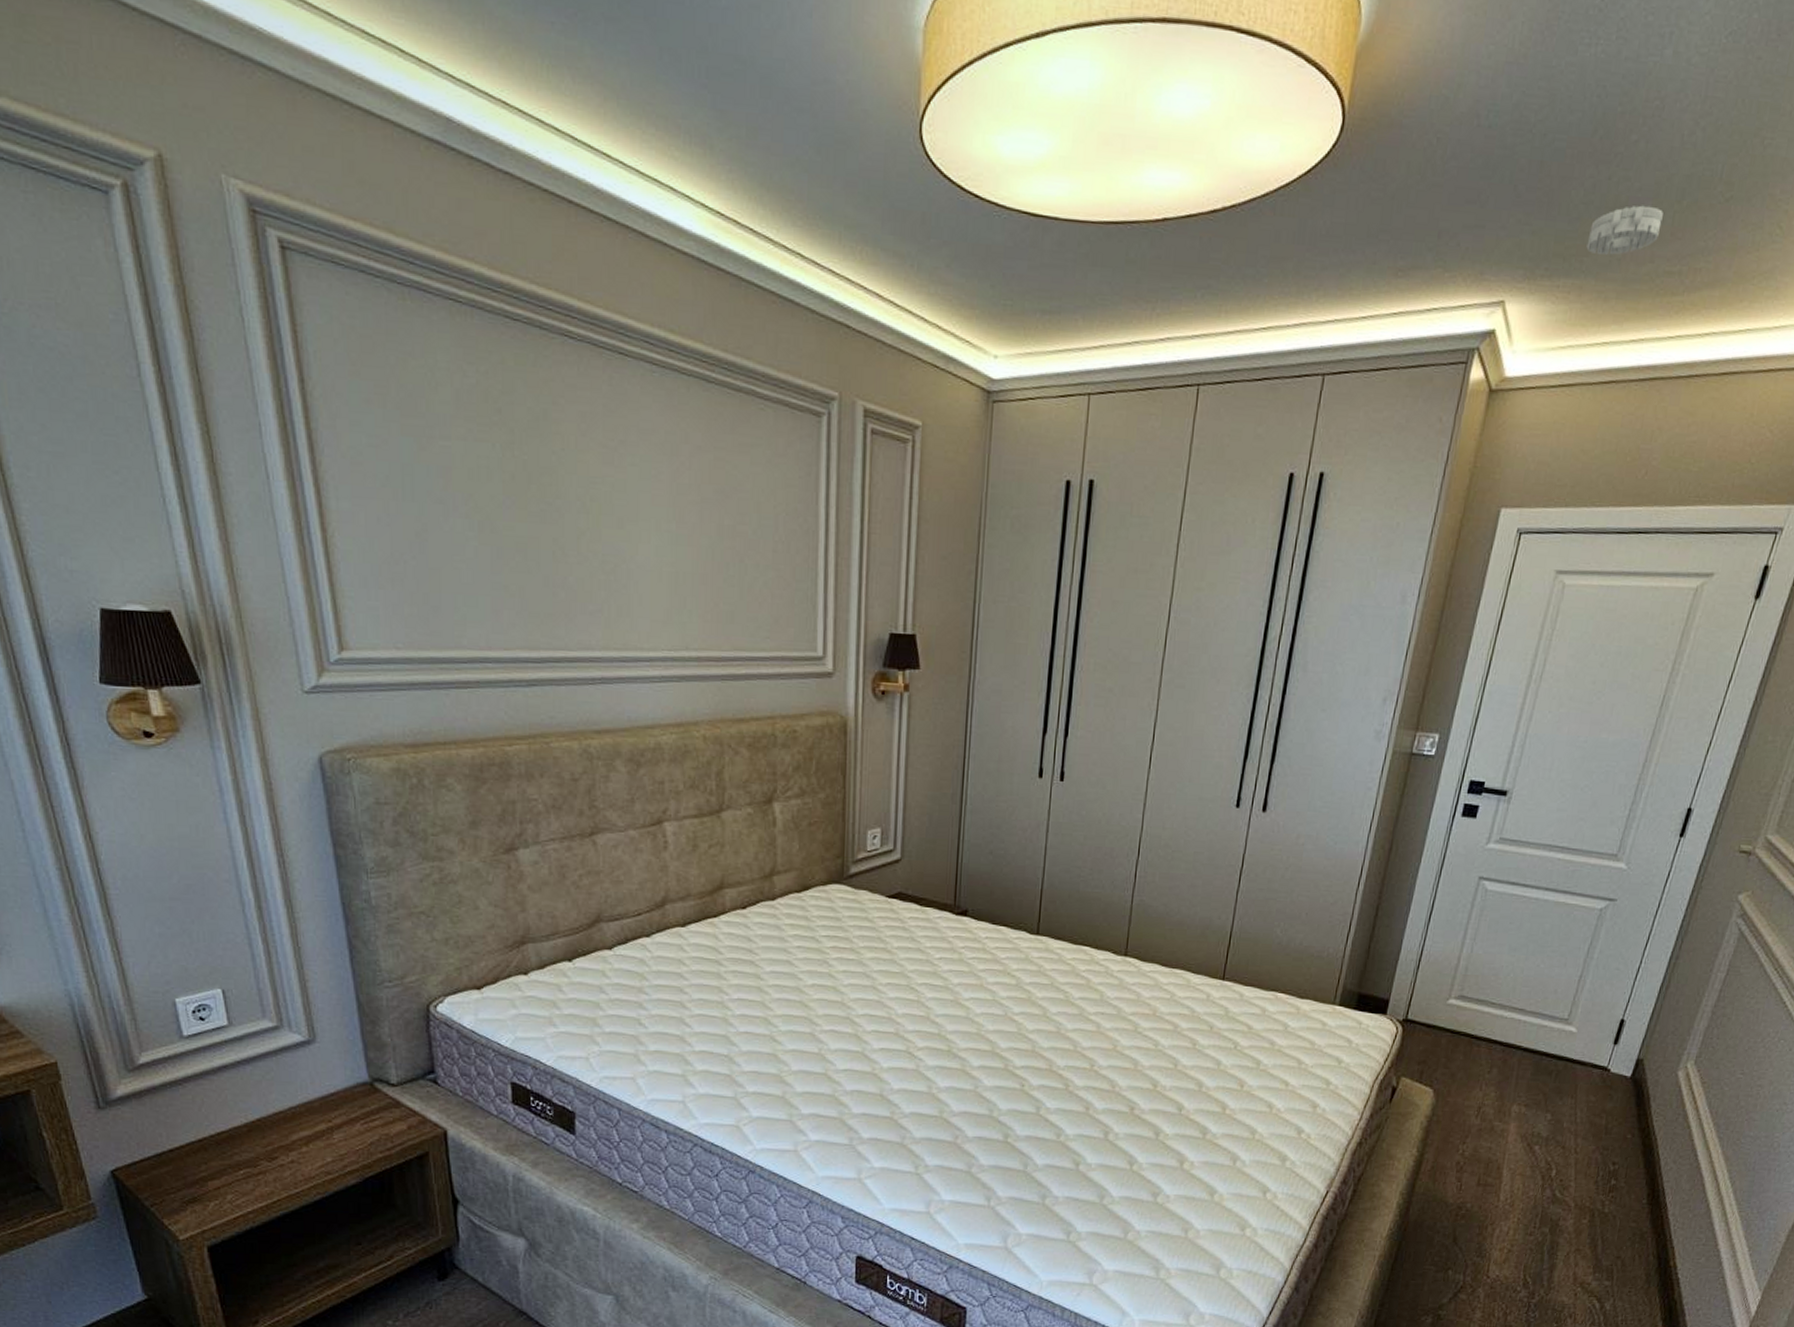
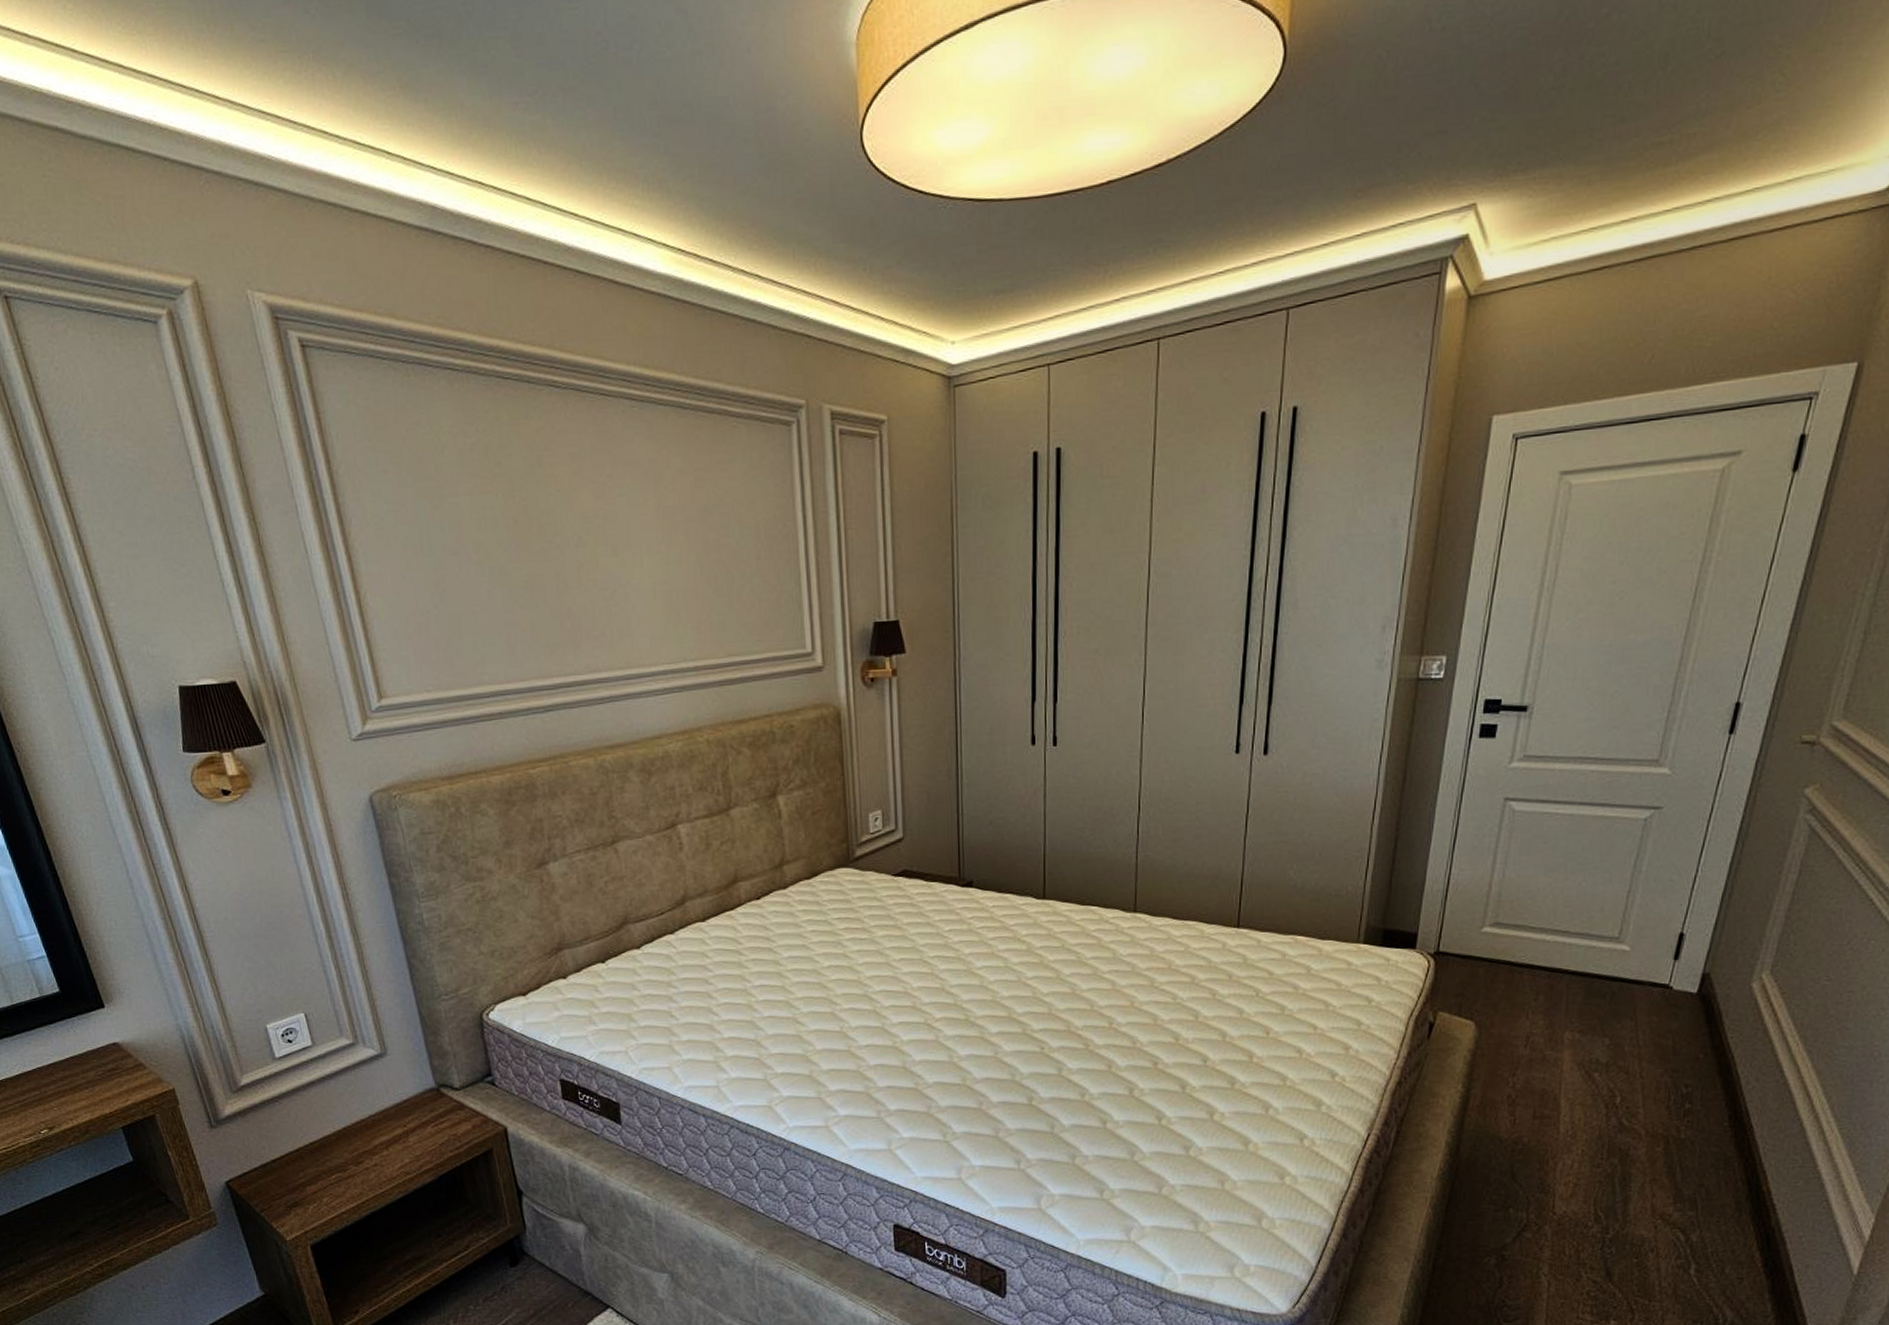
smoke detector: present [1586,205,1663,255] -> none [1562,78,1646,138]

